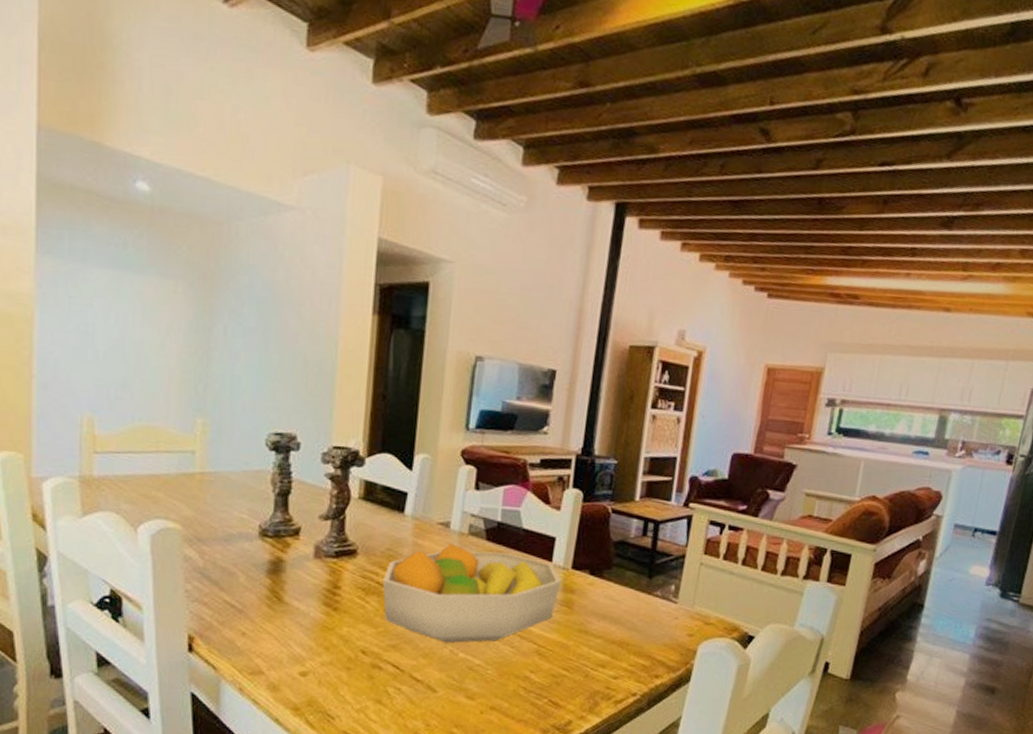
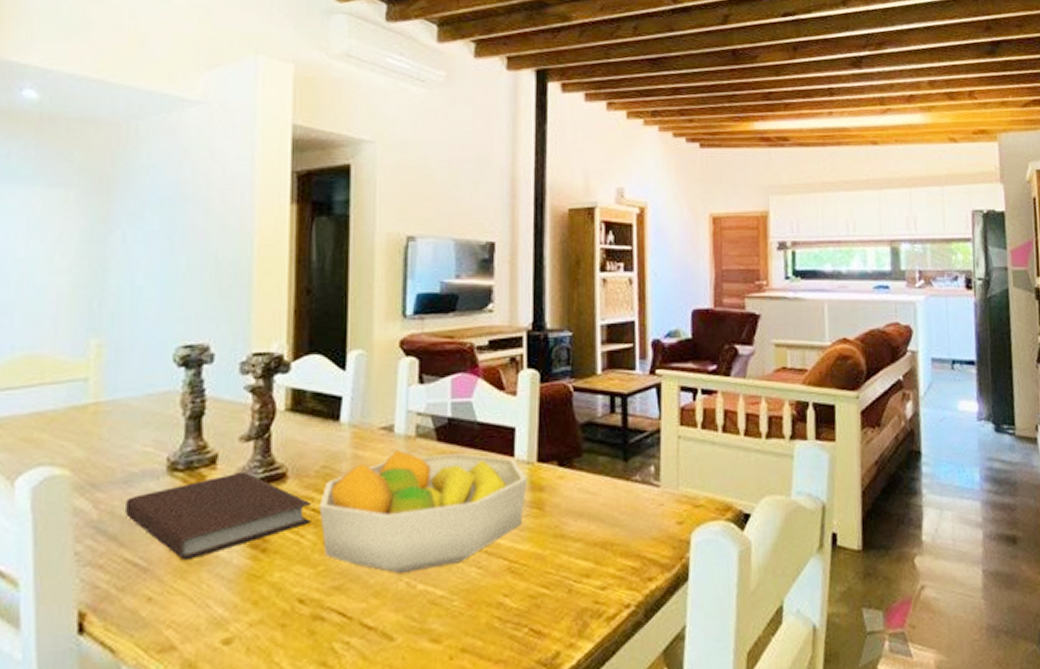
notebook: none [225,544,376,609] -> present [126,471,311,561]

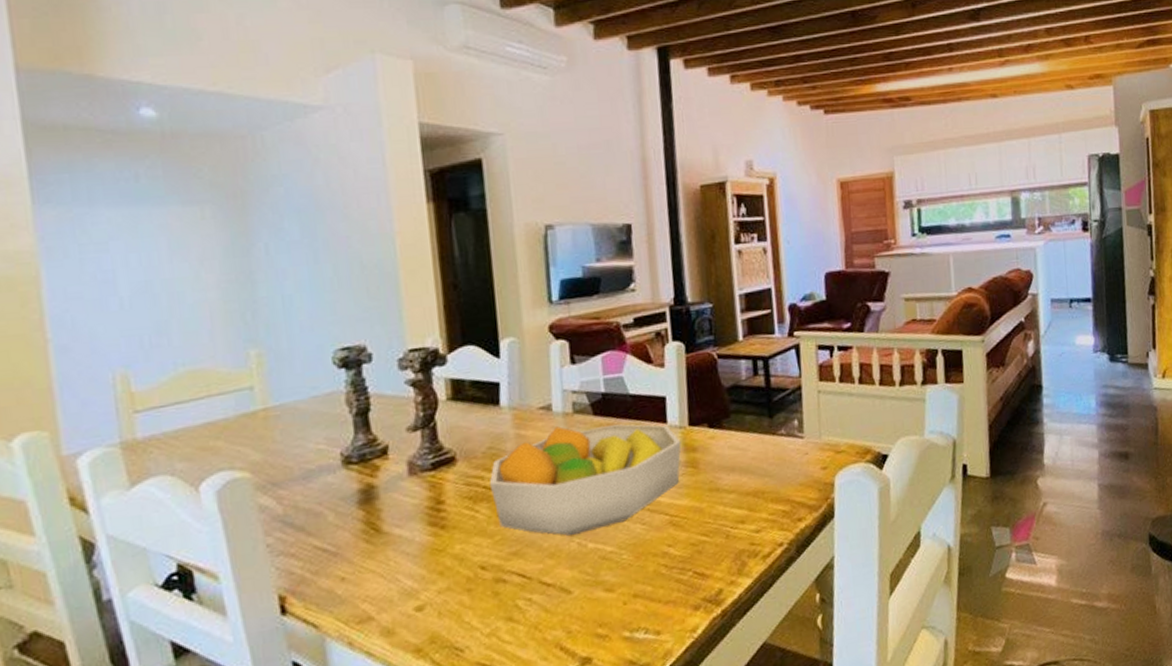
notebook: present [126,471,311,561] -> none [307,458,484,543]

